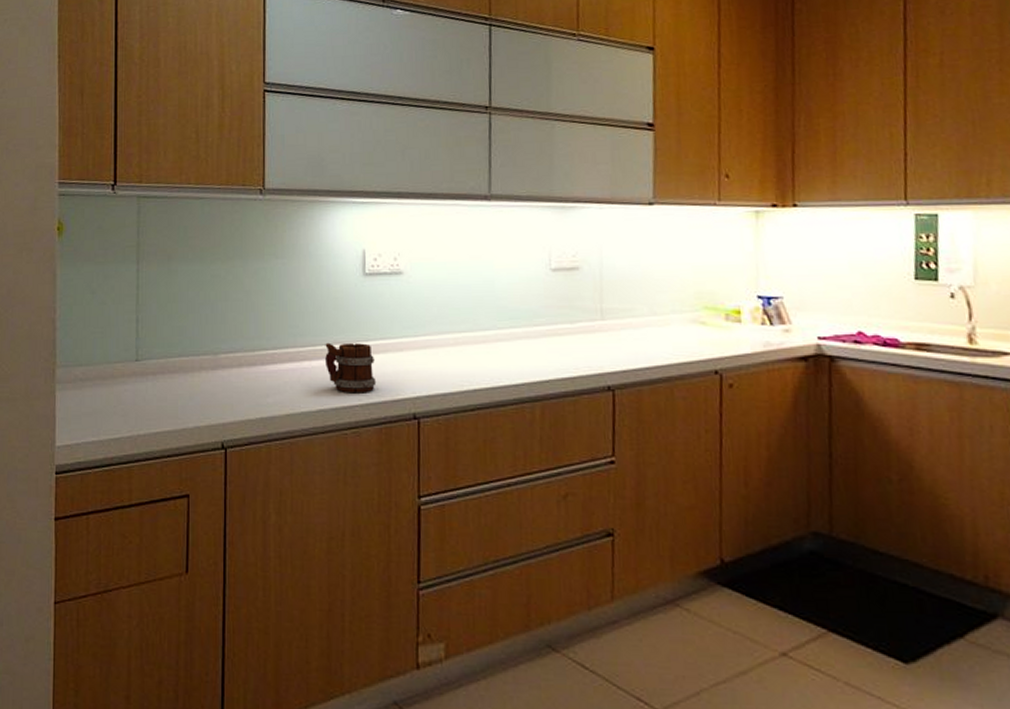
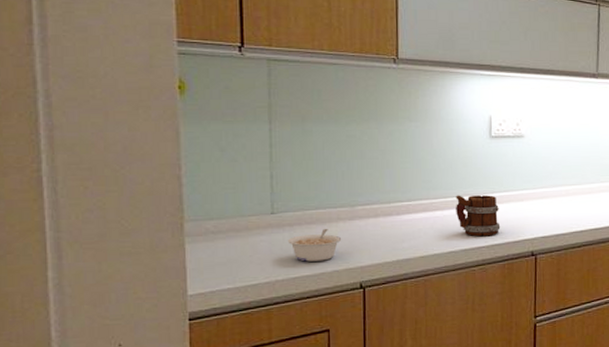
legume: none [150,379,204,415] -> present [287,229,342,262]

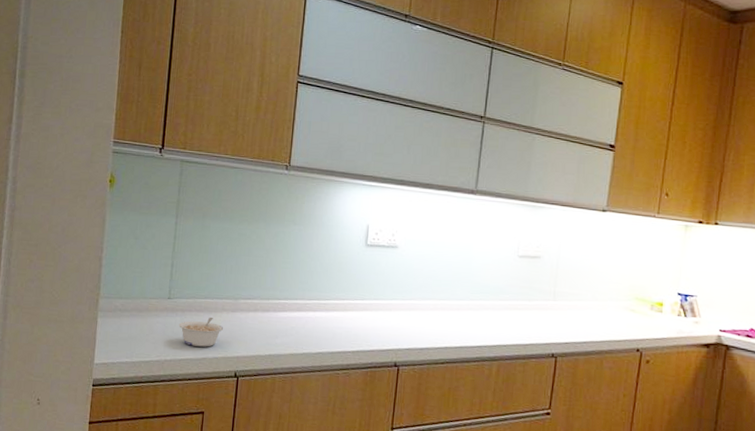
mug: present [456,195,501,237] -> none [327,298,368,342]

